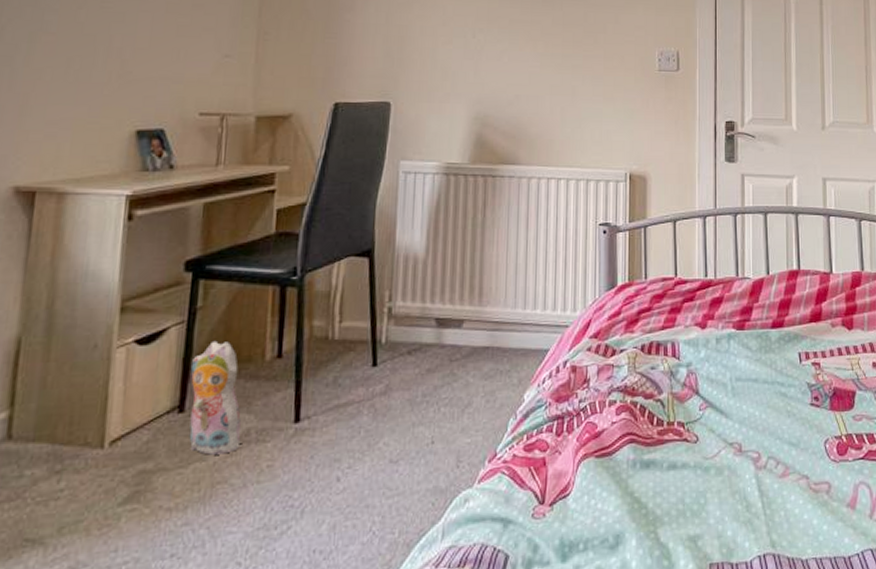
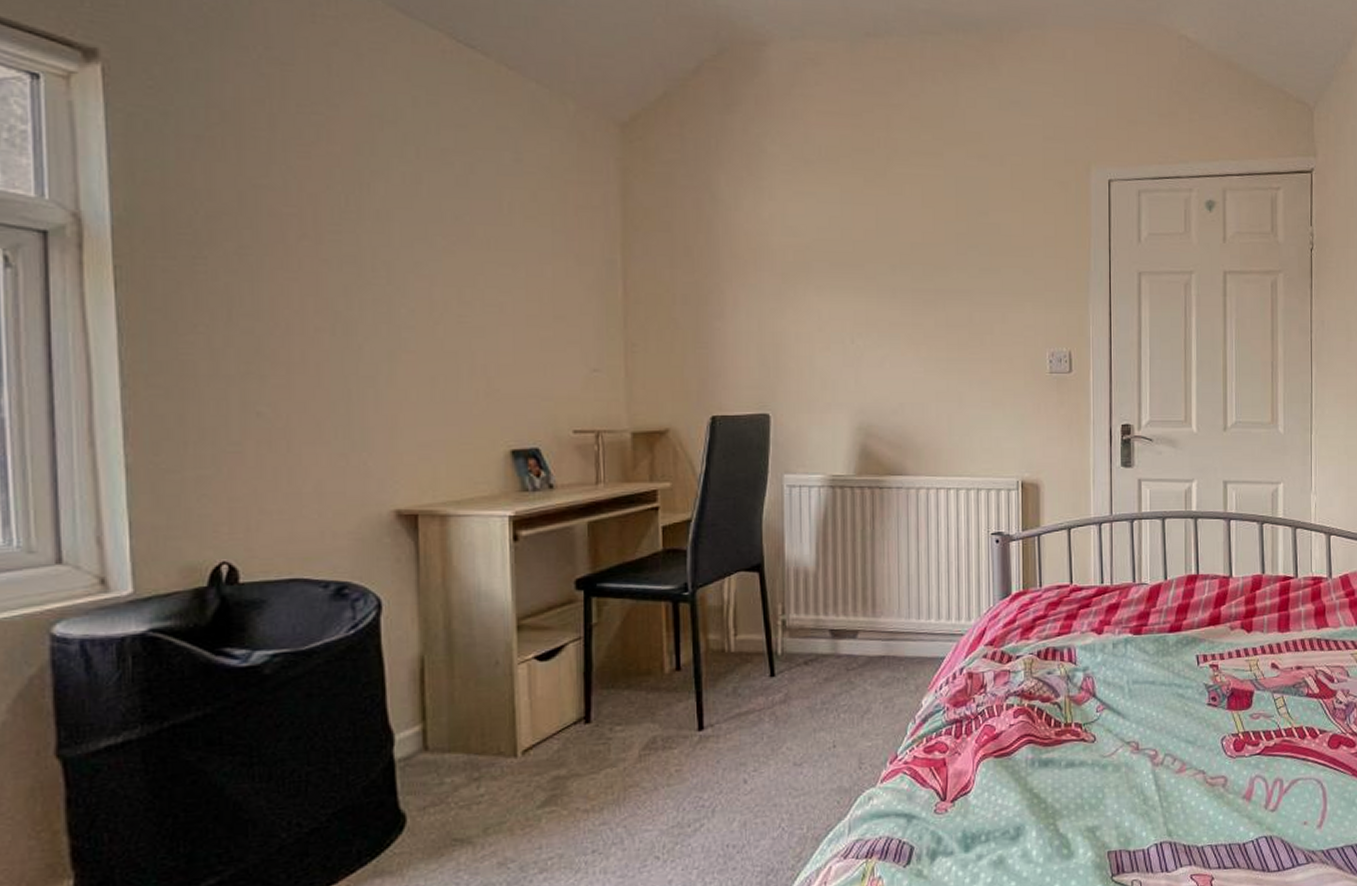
plush toy: present [189,340,241,455] -> none [593,655,648,762]

